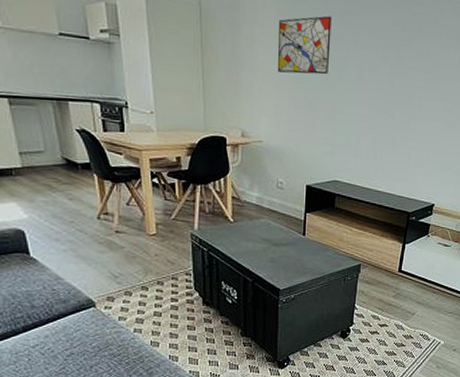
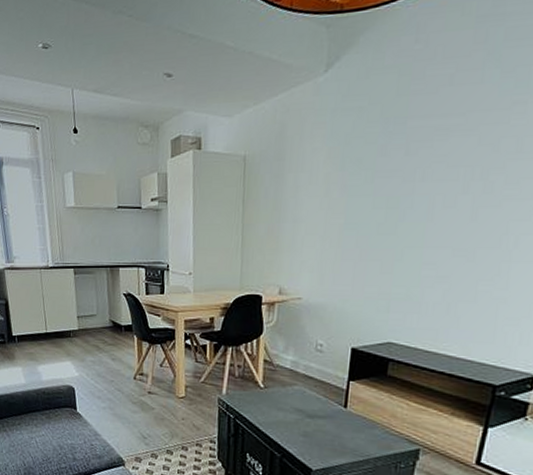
wall art: present [278,16,332,75] -> none [325,149,394,220]

